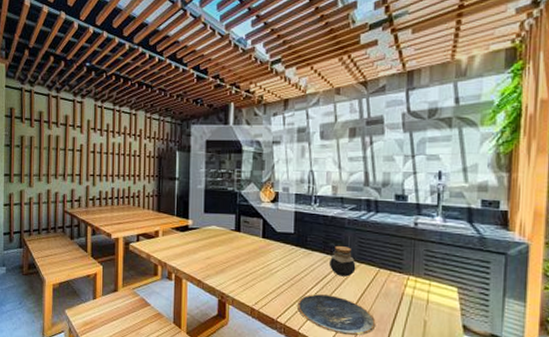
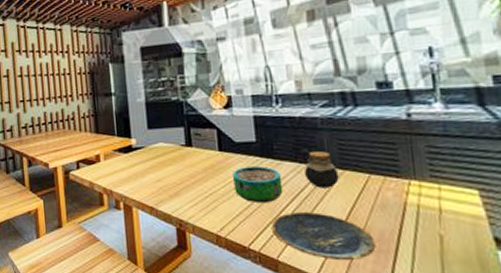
decorative bowl: none [271,252,311,285] -> present [233,165,284,204]

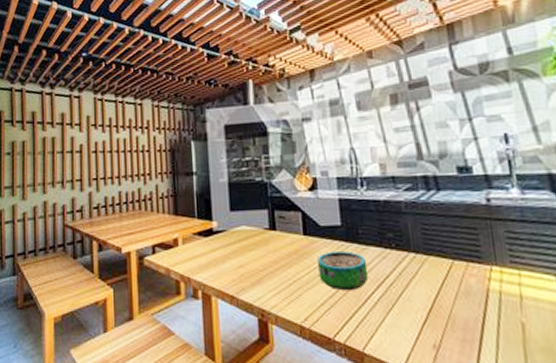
plate: present [272,212,376,260] -> none [357,300,461,350]
jar: present [304,151,339,188] -> none [389,236,424,275]

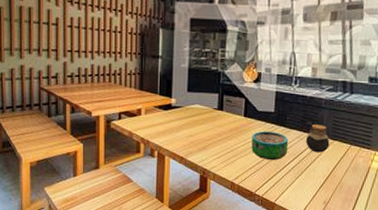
jar: none [389,236,424,275] -> present [305,124,330,153]

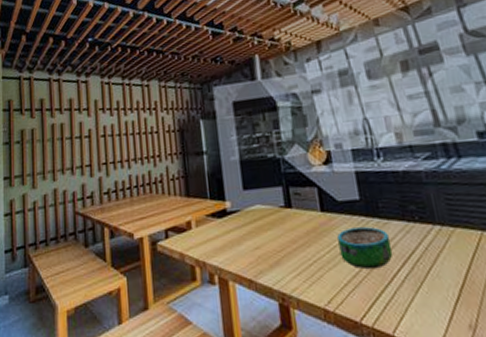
jar: present [305,124,330,153] -> none [413,207,451,249]

